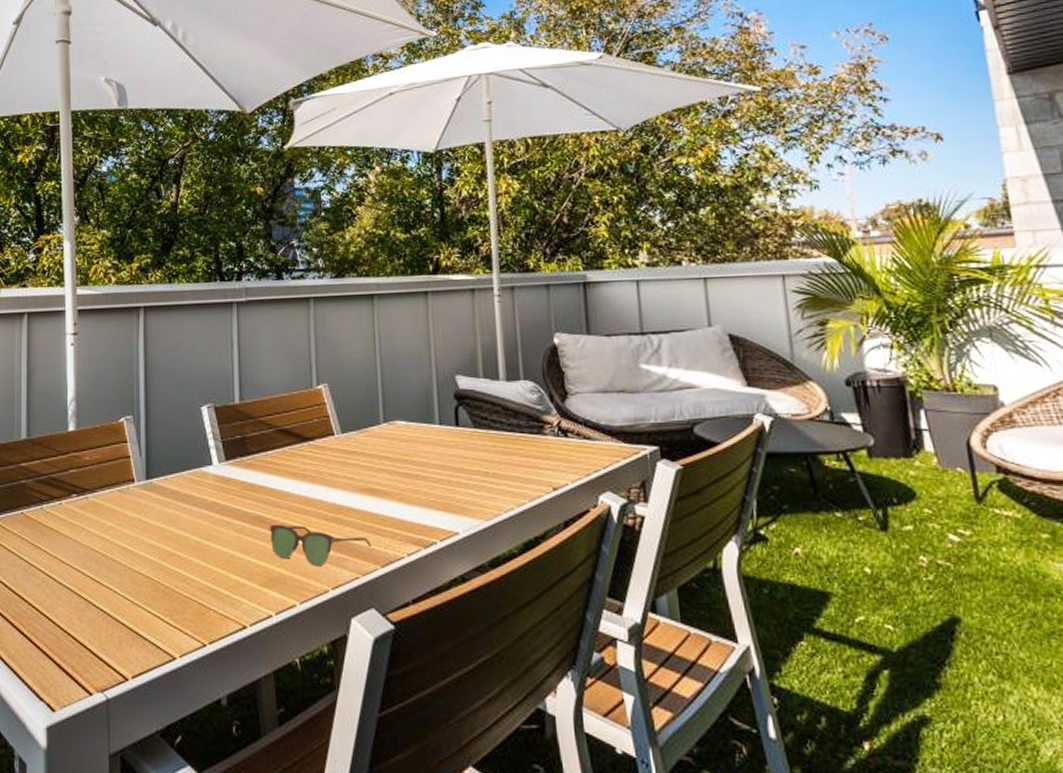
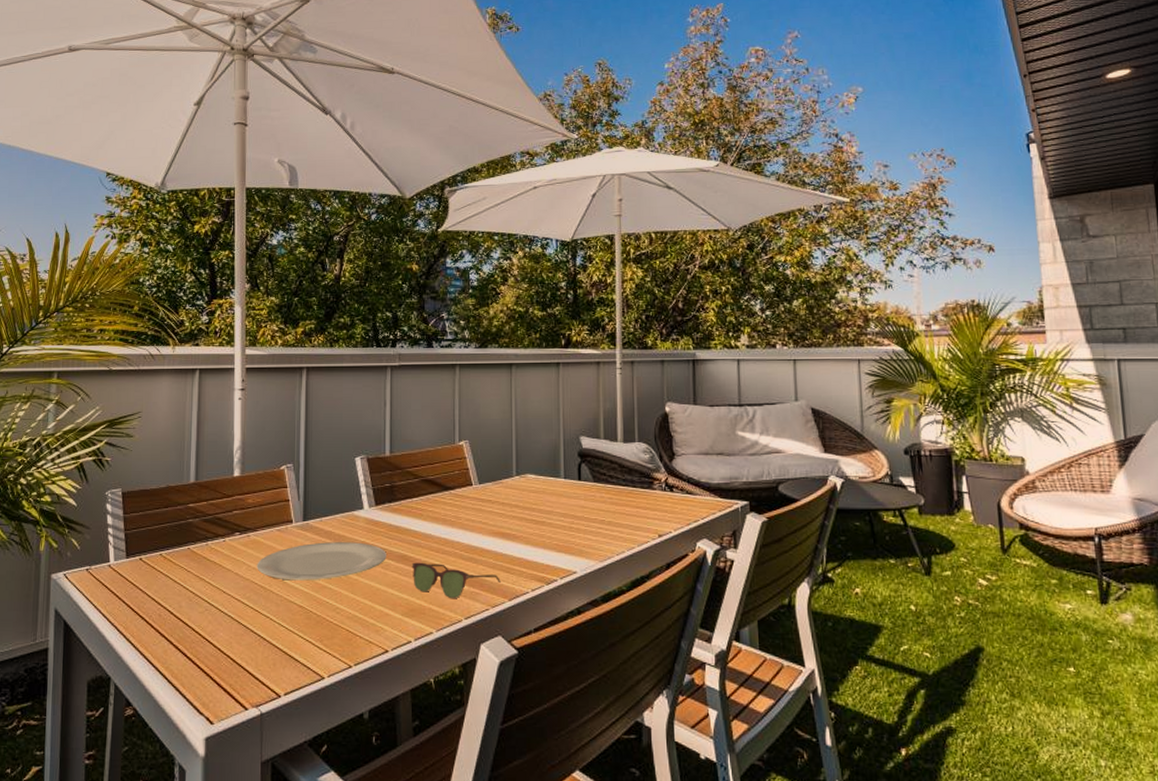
plate: none [97,503,240,548] -> present [257,542,386,581]

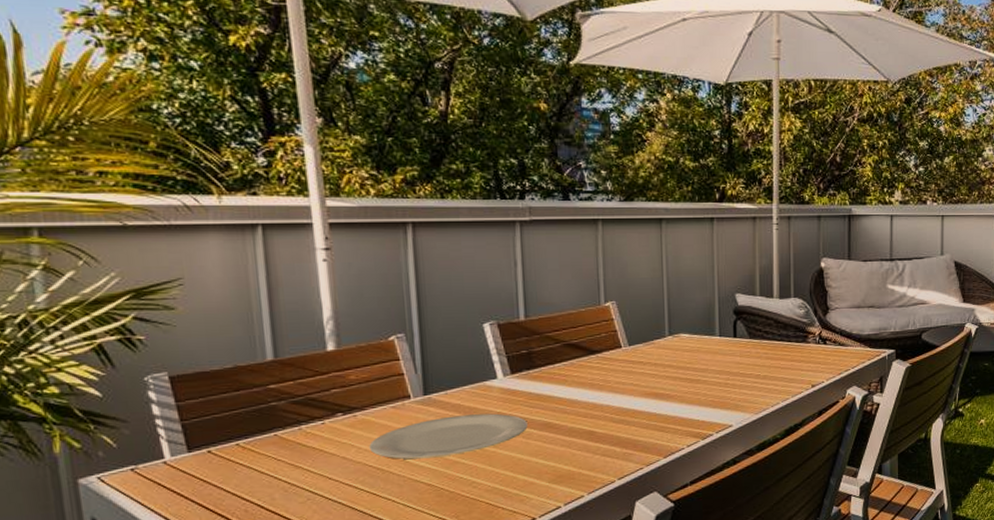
sunglasses: present [411,562,501,598] -> none [557,428,655,461]

